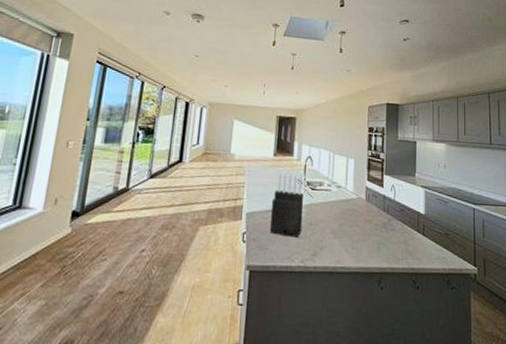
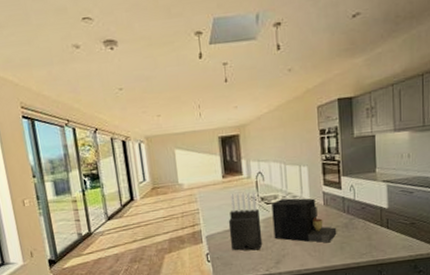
coffee maker: none [314,187,376,241] -> present [271,198,337,243]

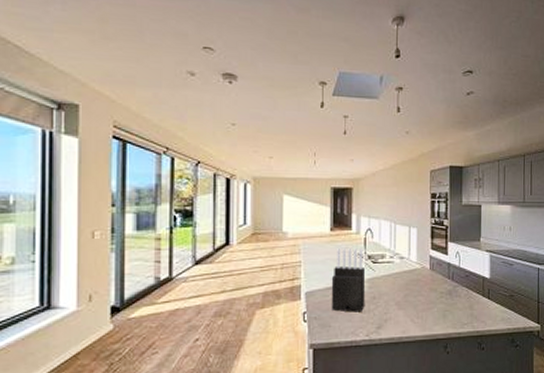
coffee maker: present [271,198,337,243] -> none [378,259,441,310]

